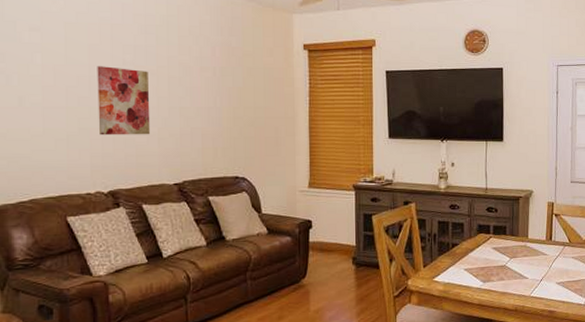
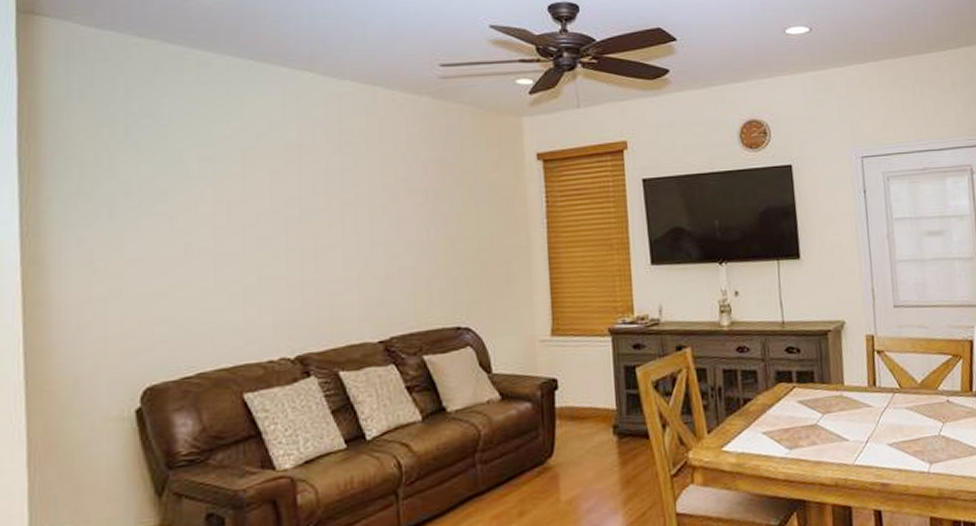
wall art: present [97,66,151,136] -> none [281,197,348,286]

